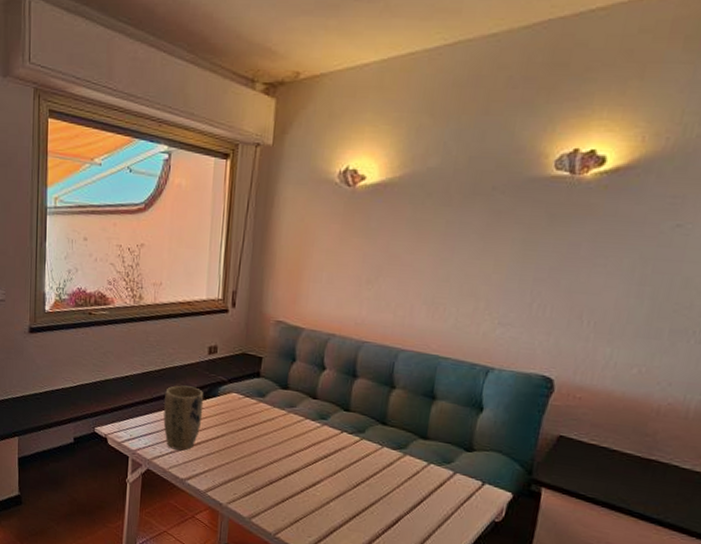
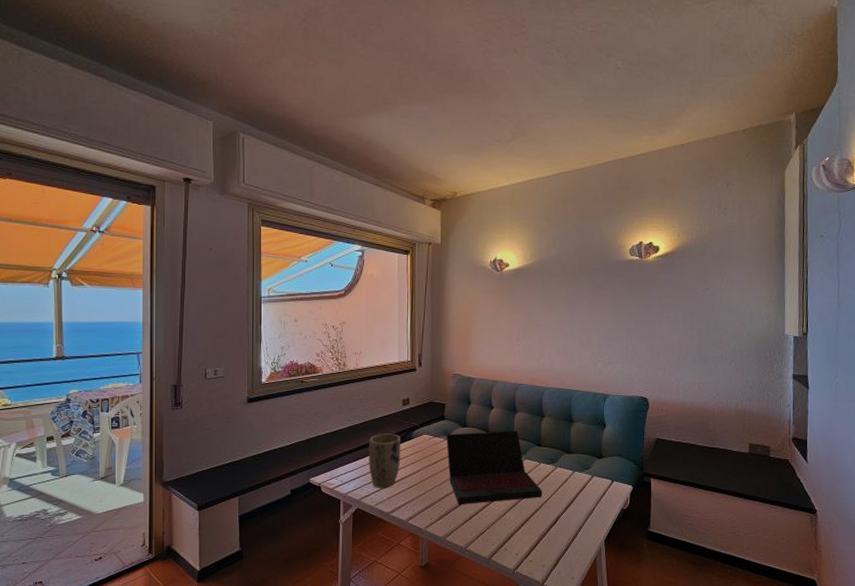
laptop: none [260,395,382,490] -> present [446,431,542,505]

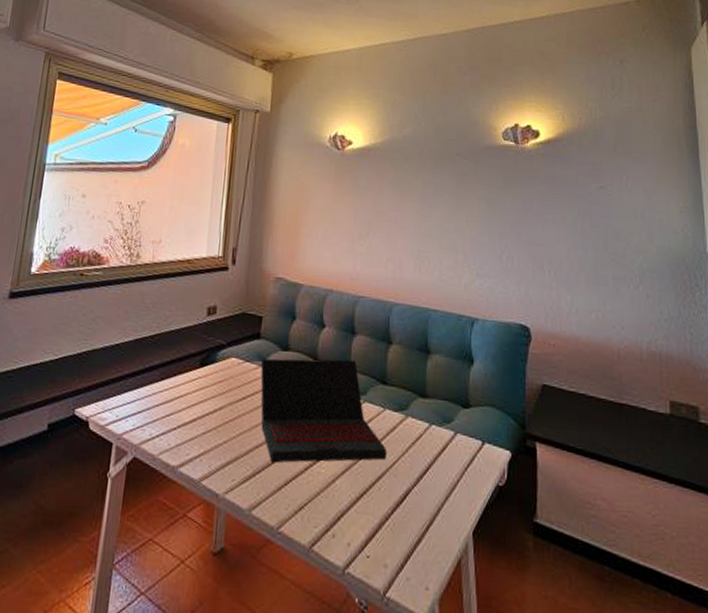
plant pot: present [369,433,401,488] -> none [155,352,202,431]

